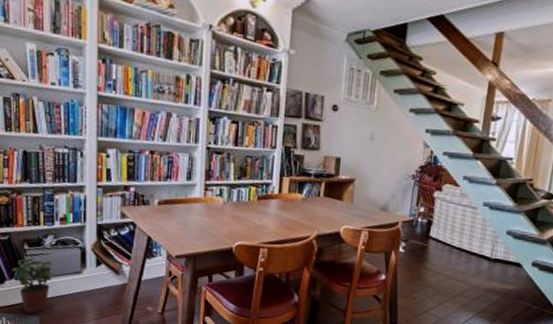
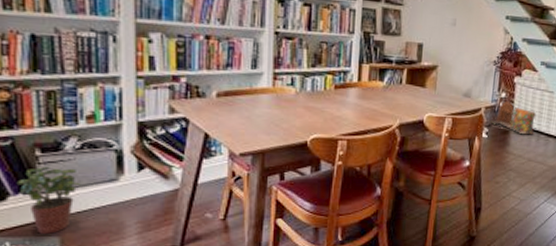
bag: none [408,216,458,251] -> present [490,101,537,134]

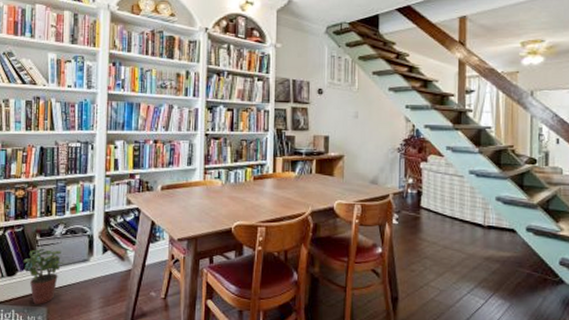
bag: present [490,101,537,134] -> none [400,187,448,220]

